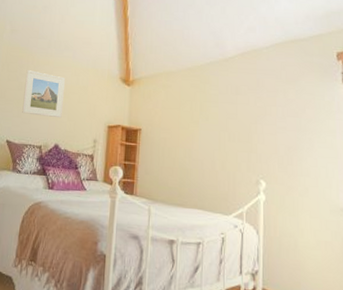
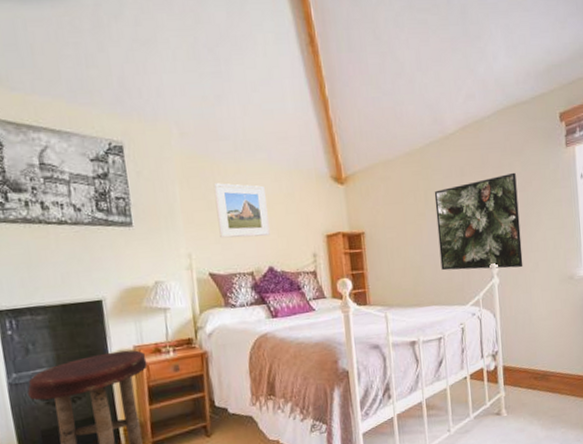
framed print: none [208,98,292,190] -> present [434,172,523,271]

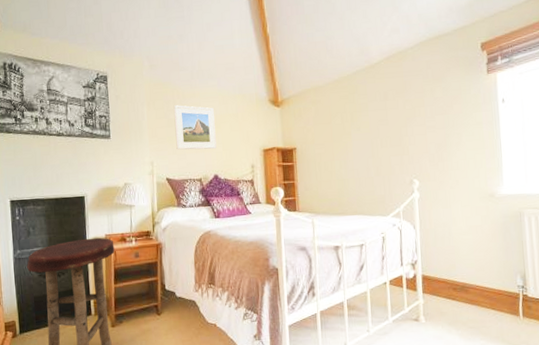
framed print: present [434,172,523,271] -> none [359,97,444,184]

